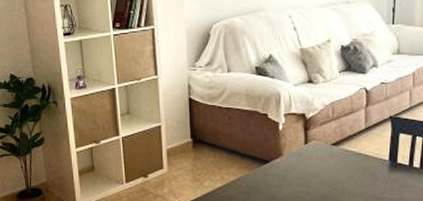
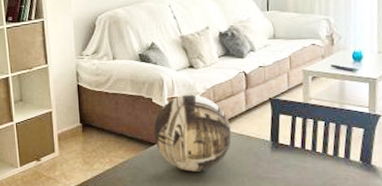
decorative bowl: none [268,110,349,191] -> present [153,94,231,172]

